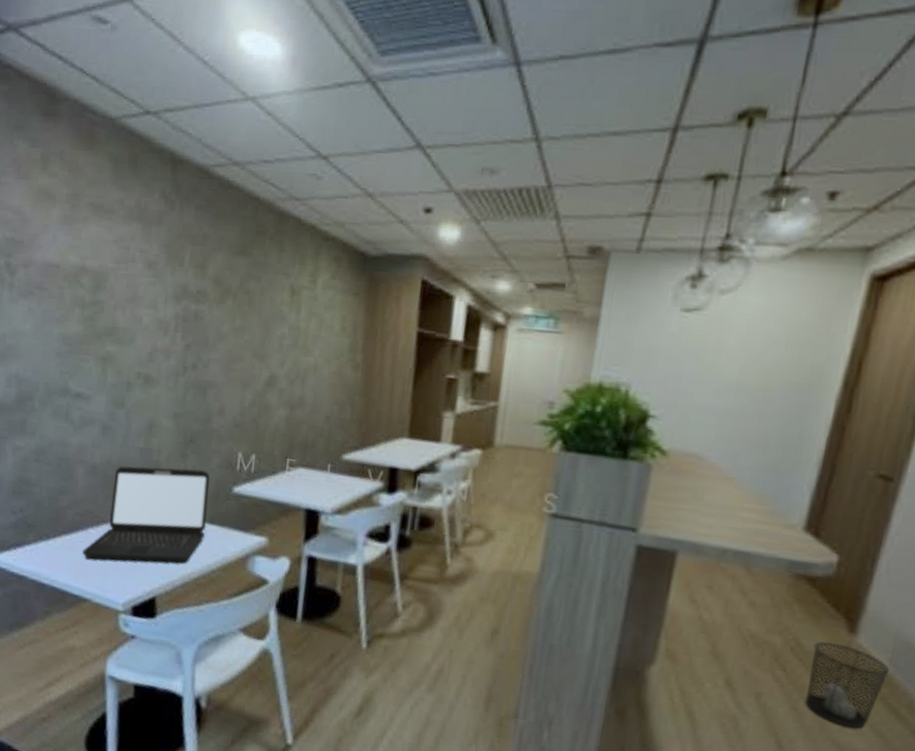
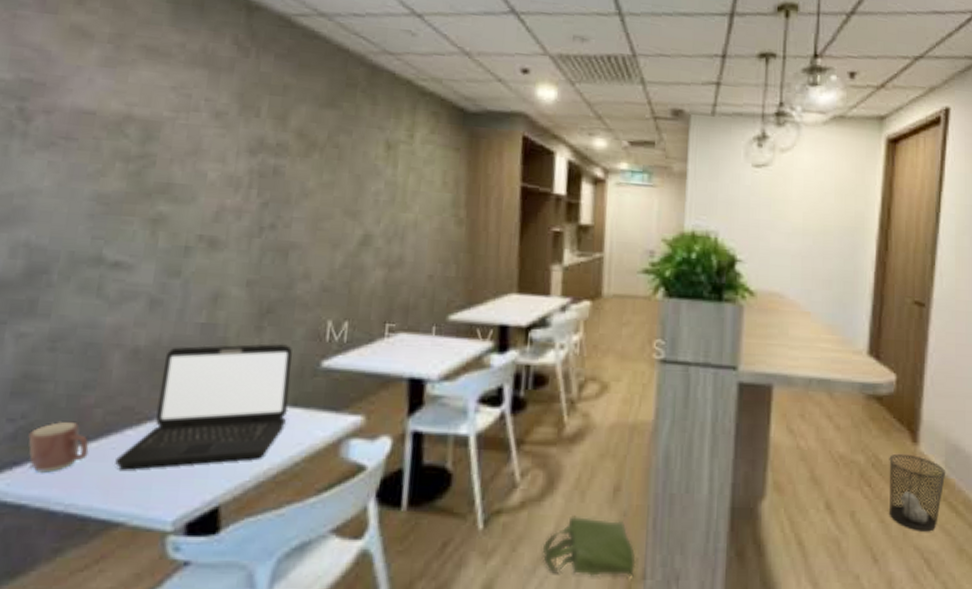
mug: none [25,516,65,555] -> present [28,420,90,473]
tote bag: none [419,649,510,714] -> present [542,515,636,577]

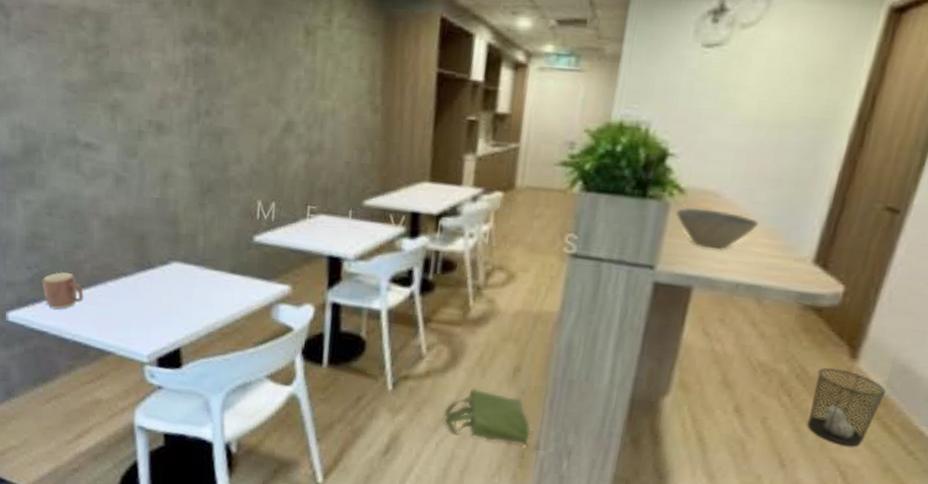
laptop: present [115,343,292,470] -> none [103,217,230,314]
bowl: none [750,309,819,347] -> present [676,208,758,250]

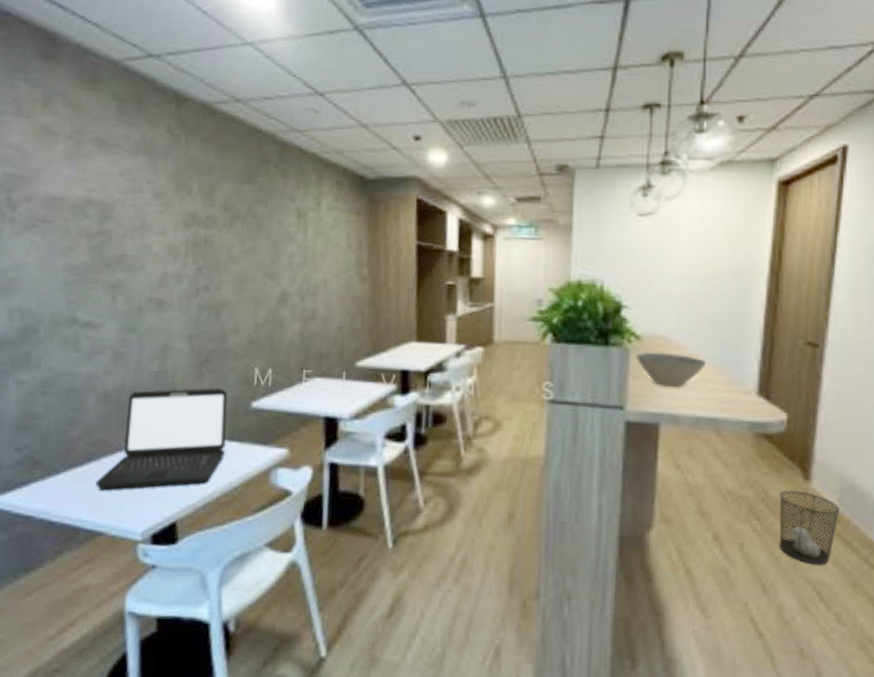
mug: present [42,271,84,310] -> none [31,450,76,492]
laptop: none [103,217,230,314] -> present [96,387,227,491]
tote bag: present [443,388,531,446] -> none [444,538,530,594]

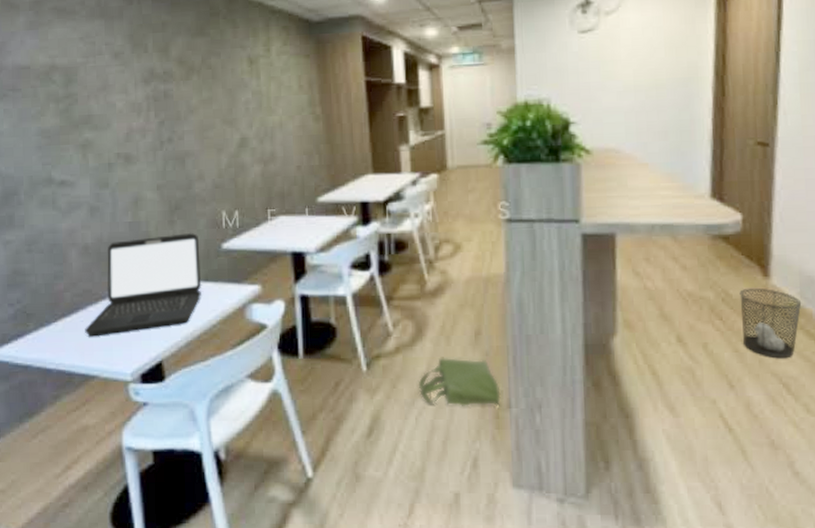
tote bag: none [444,538,530,594] -> present [418,357,501,406]
bowl: present [636,352,706,388] -> none [588,164,657,198]

